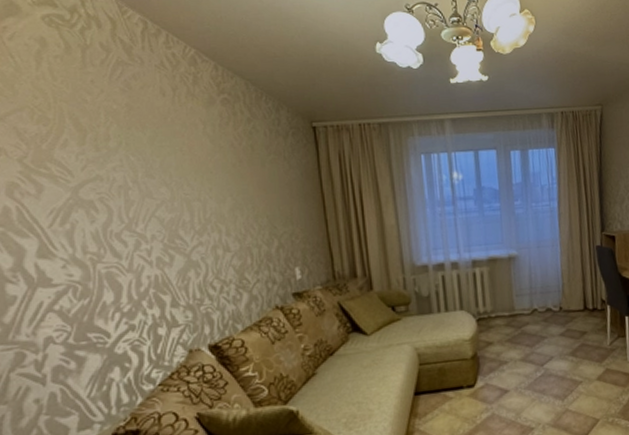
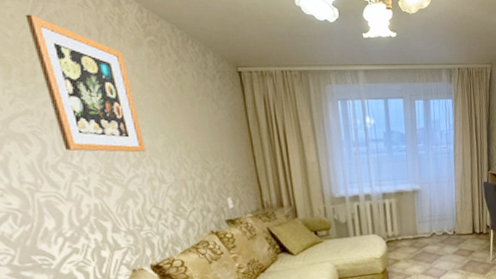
wall art: none [104,78,212,218] -> present [25,14,146,153]

